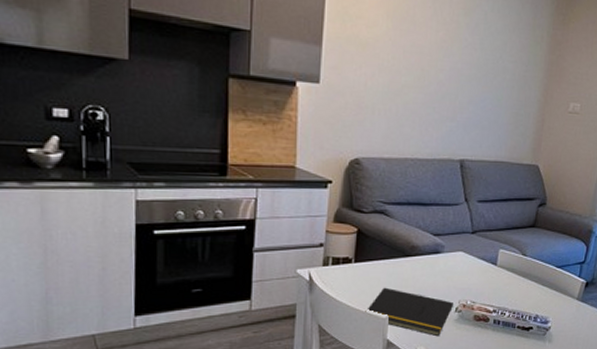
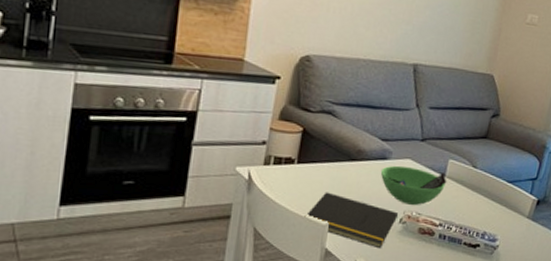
bowl: none [434,258,499,294] -> present [380,165,447,205]

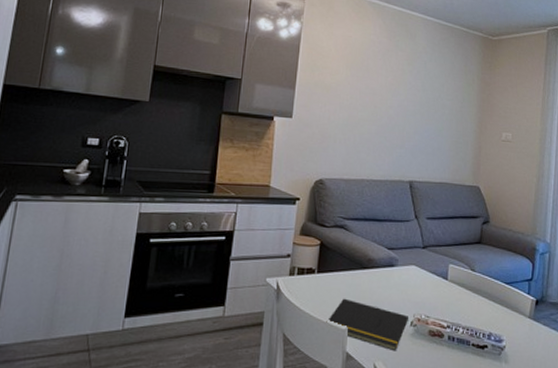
bowl: present [380,165,447,205] -> none [389,271,450,308]

